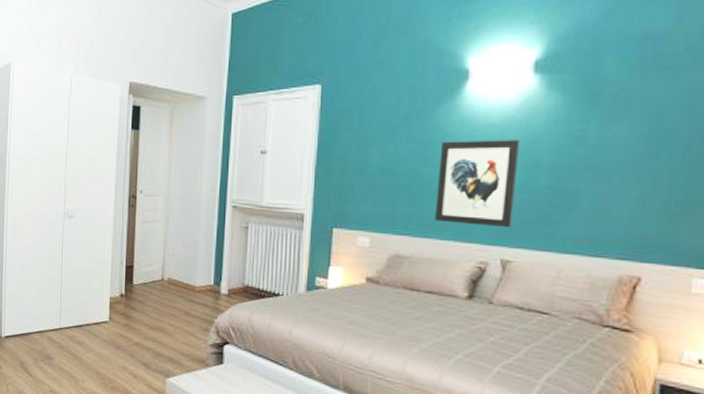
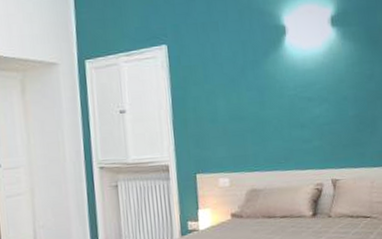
wall art: present [435,140,521,228] -> none [273,81,335,156]

